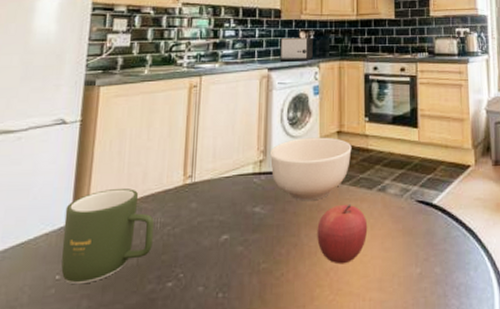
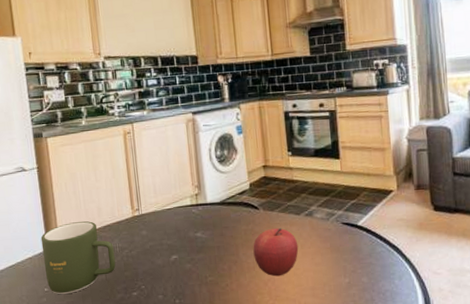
bowl: present [269,137,352,201] -> none [203,171,278,227]
toaster: present [280,37,313,62] -> none [200,80,233,105]

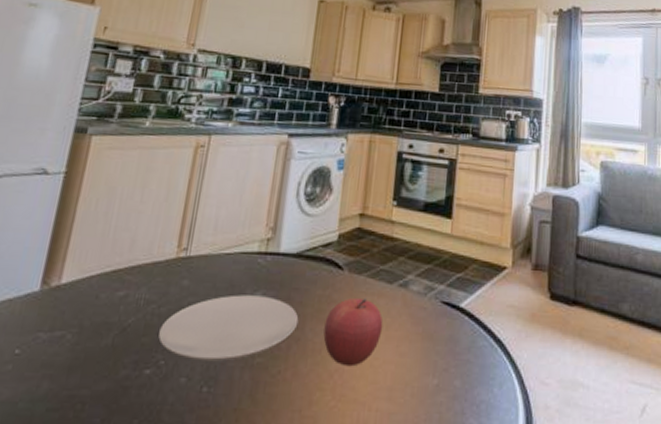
mug: present [40,221,116,295] -> none [22,255,138,363]
plate: none [135,235,233,284] -> present [158,295,299,362]

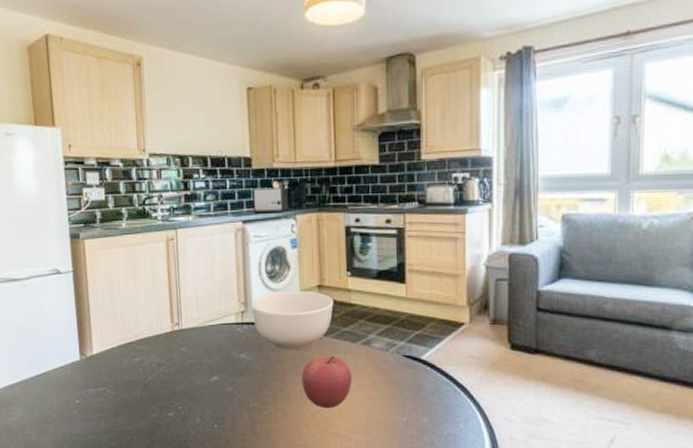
plate: present [158,295,299,362] -> none [172,357,279,407]
bowl: none [279,217,375,291] -> present [250,291,334,351]
toaster: none [303,101,343,130] -> present [252,187,288,214]

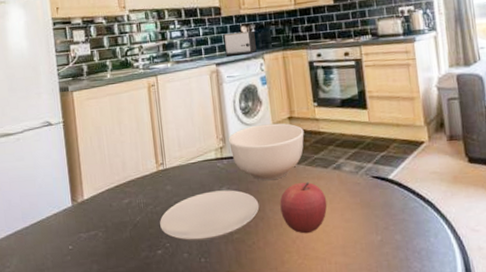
plate: none [172,357,279,407] -> present [160,190,260,242]

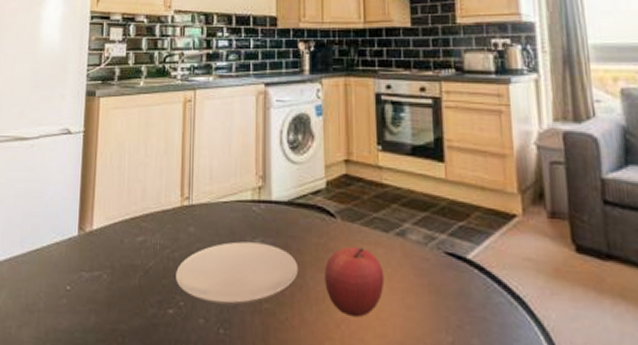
toaster: present [223,30,257,57] -> none [277,48,314,76]
bowl: present [228,123,304,181] -> none [269,164,363,239]

